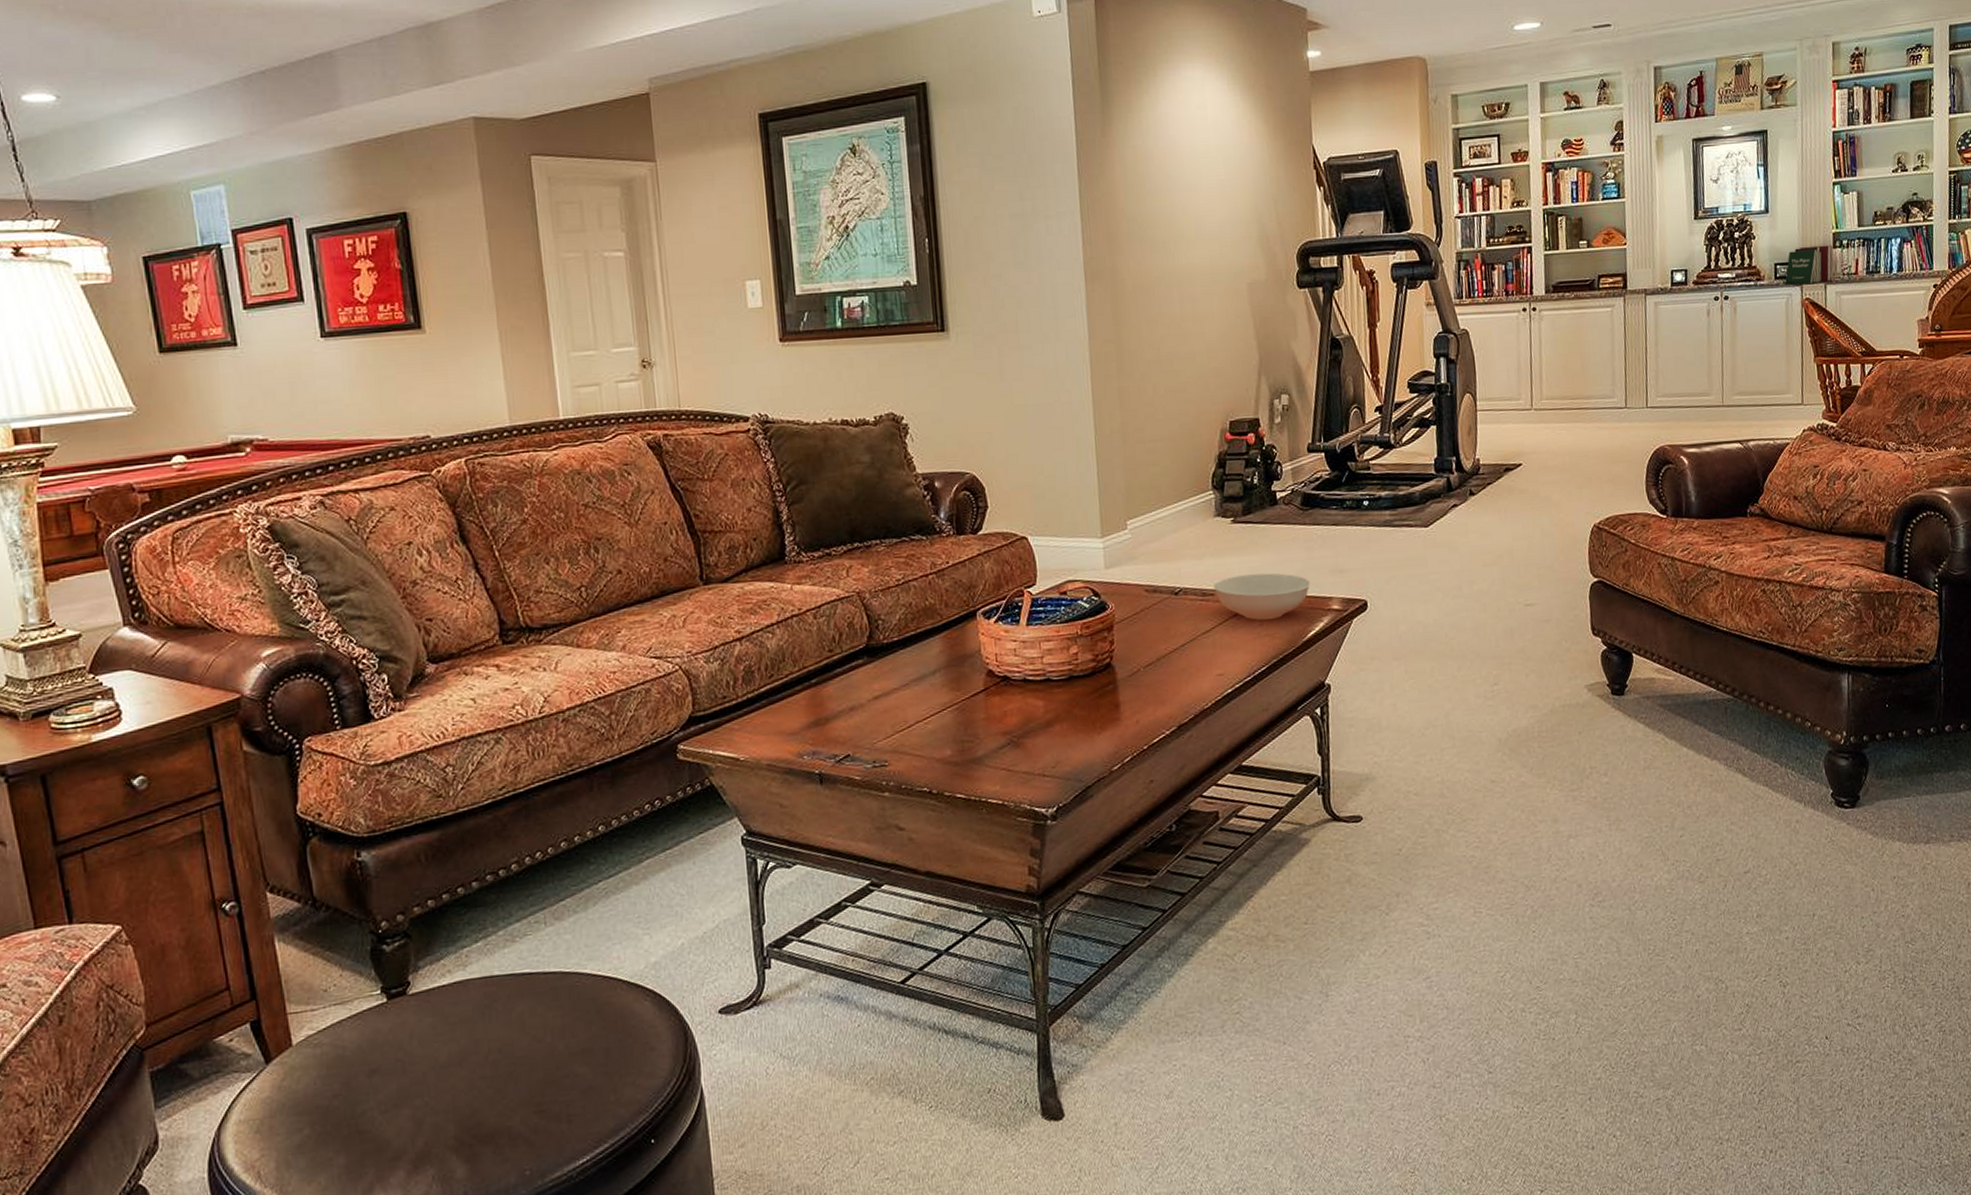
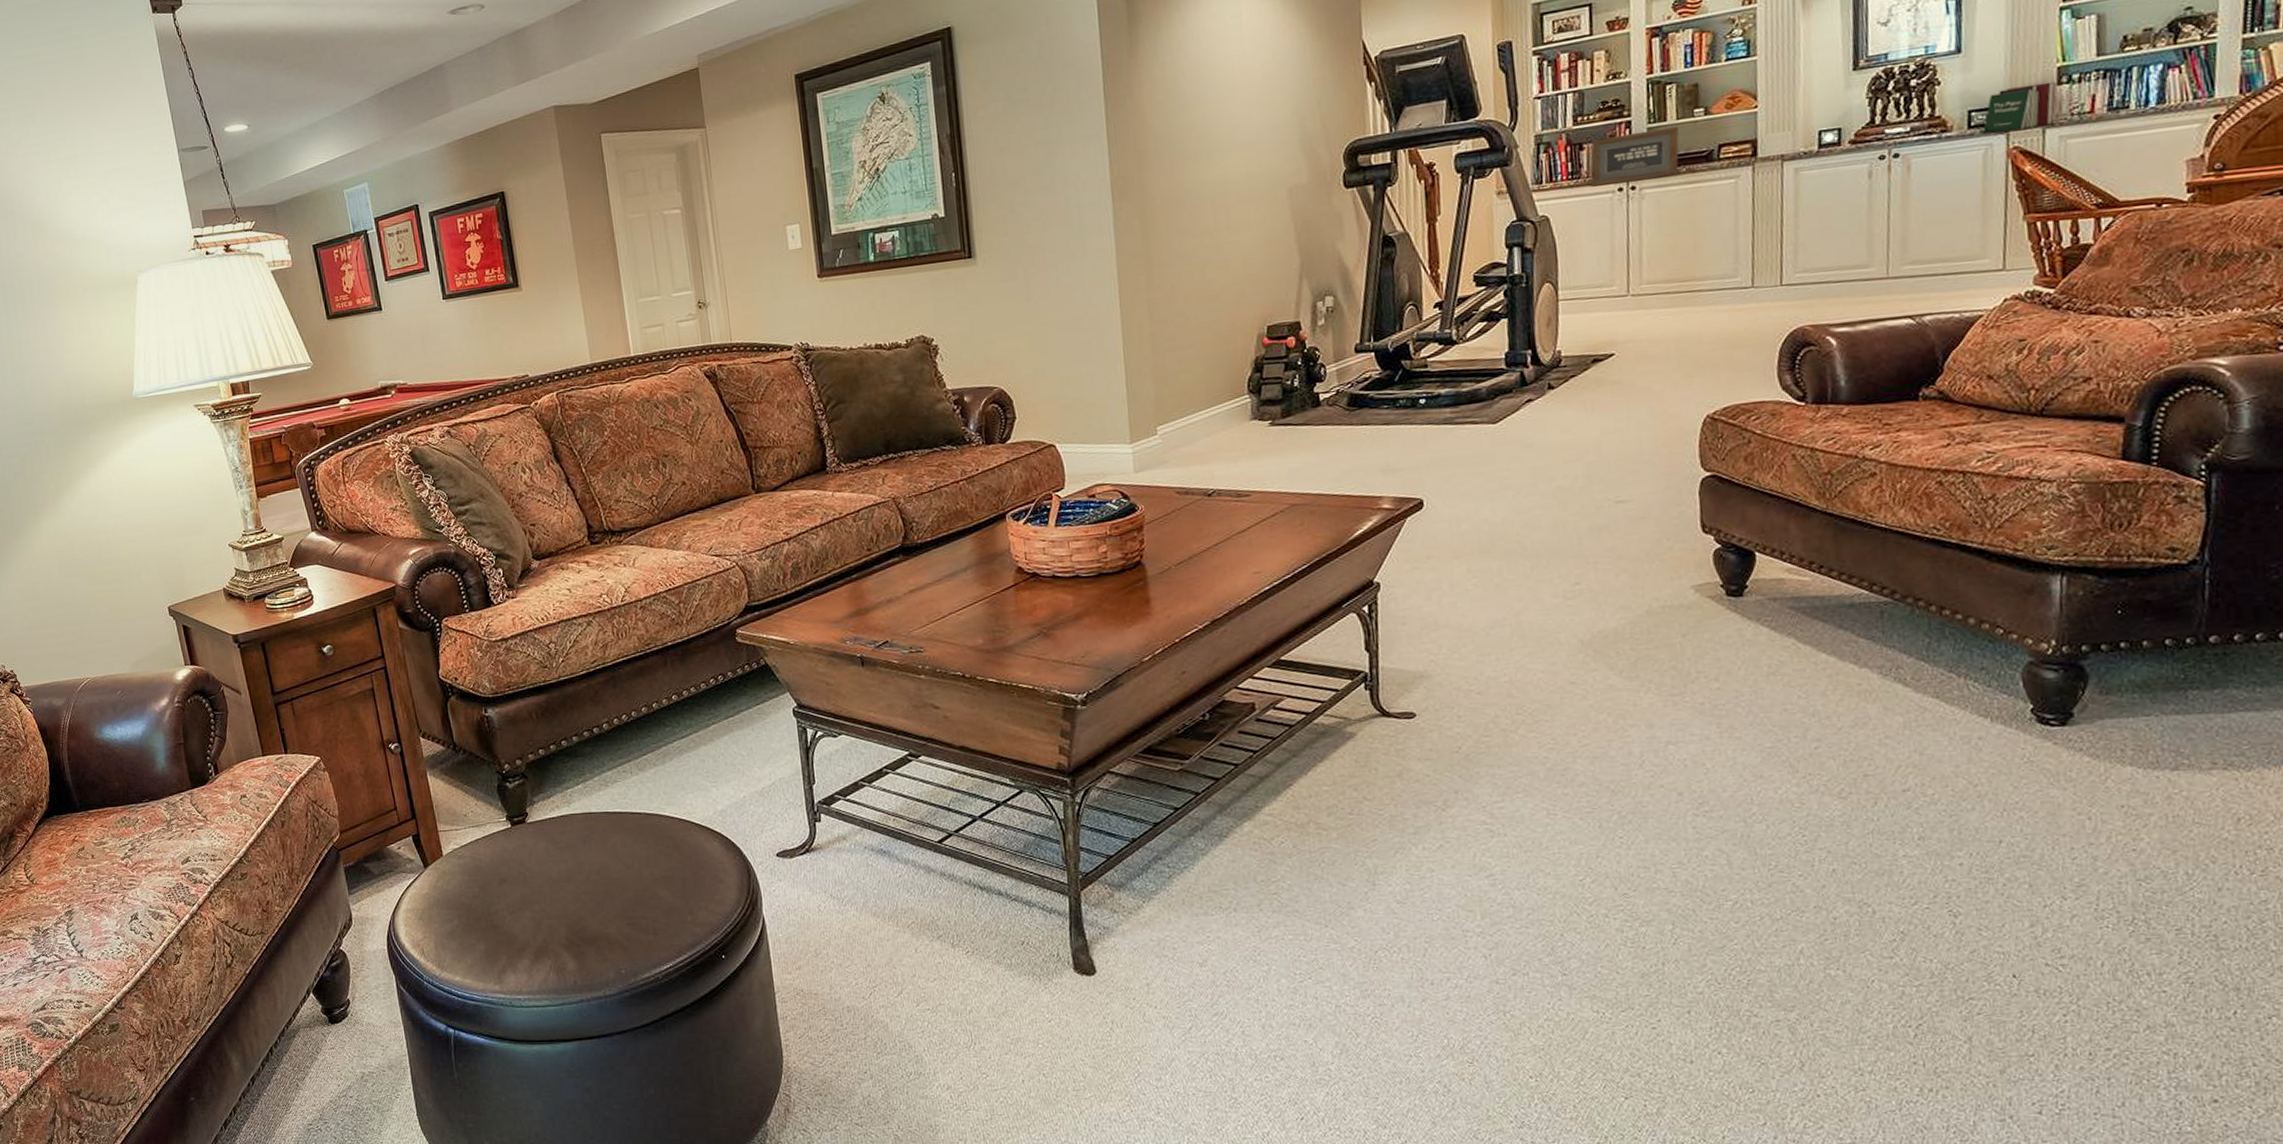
bowl: present [1213,573,1311,621] -> none [1249,473,1359,520]
picture frame: none [1501,255,1569,305] -> present [1591,126,1680,187]

